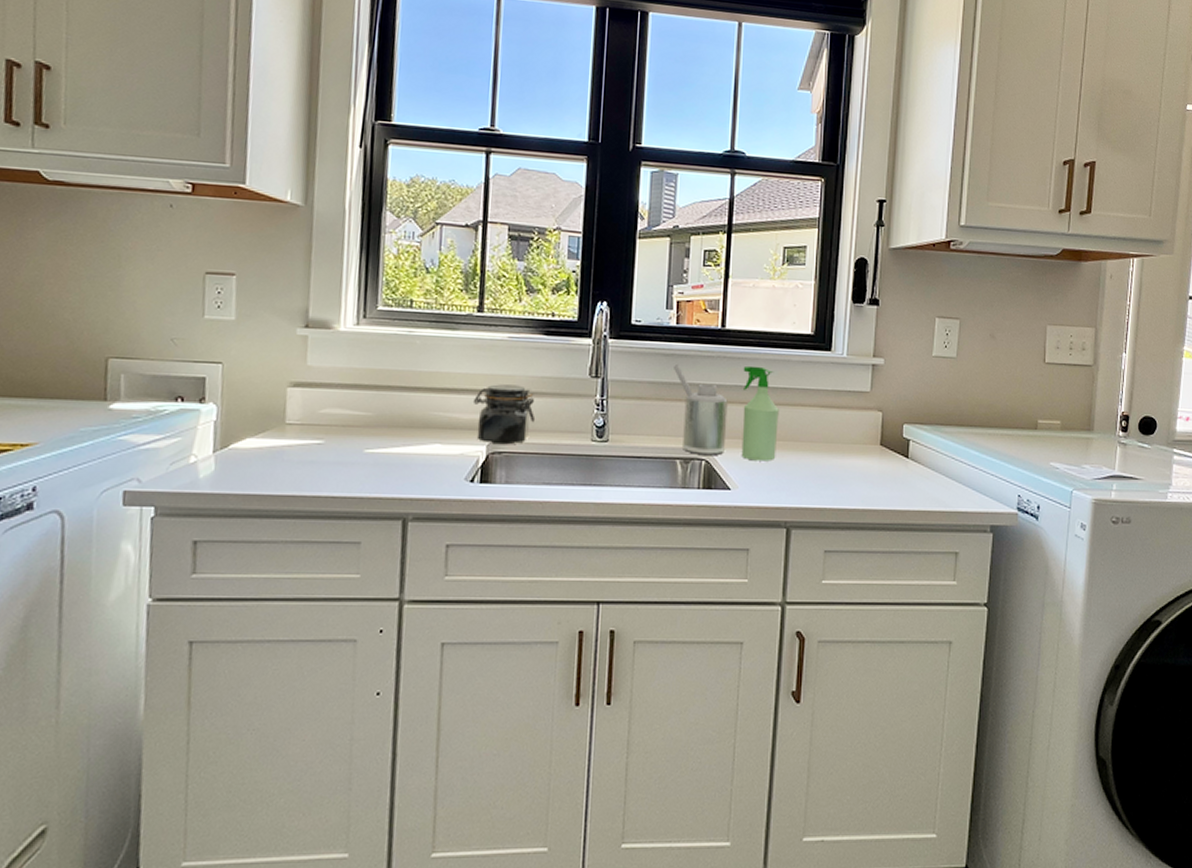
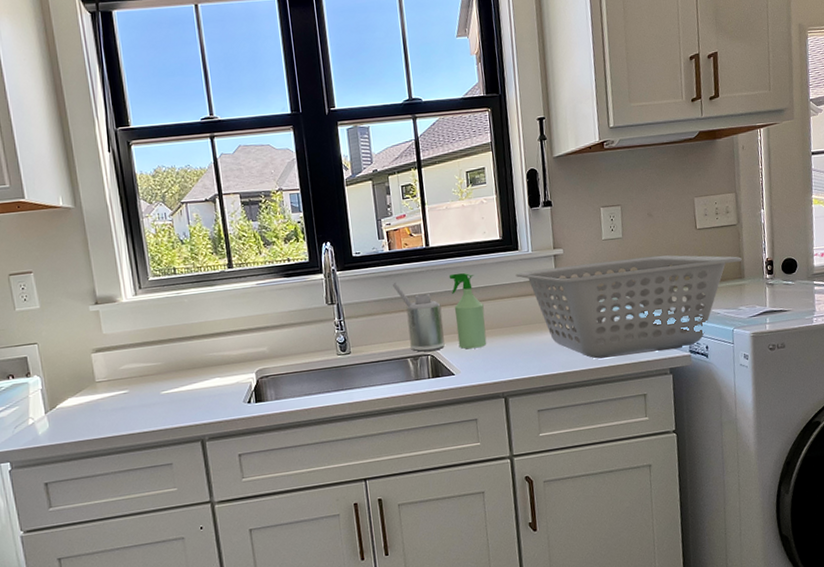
jar: present [472,384,536,445] -> none [238,321,290,371]
laundry basket: none [823,377,1093,504] -> present [515,255,742,359]

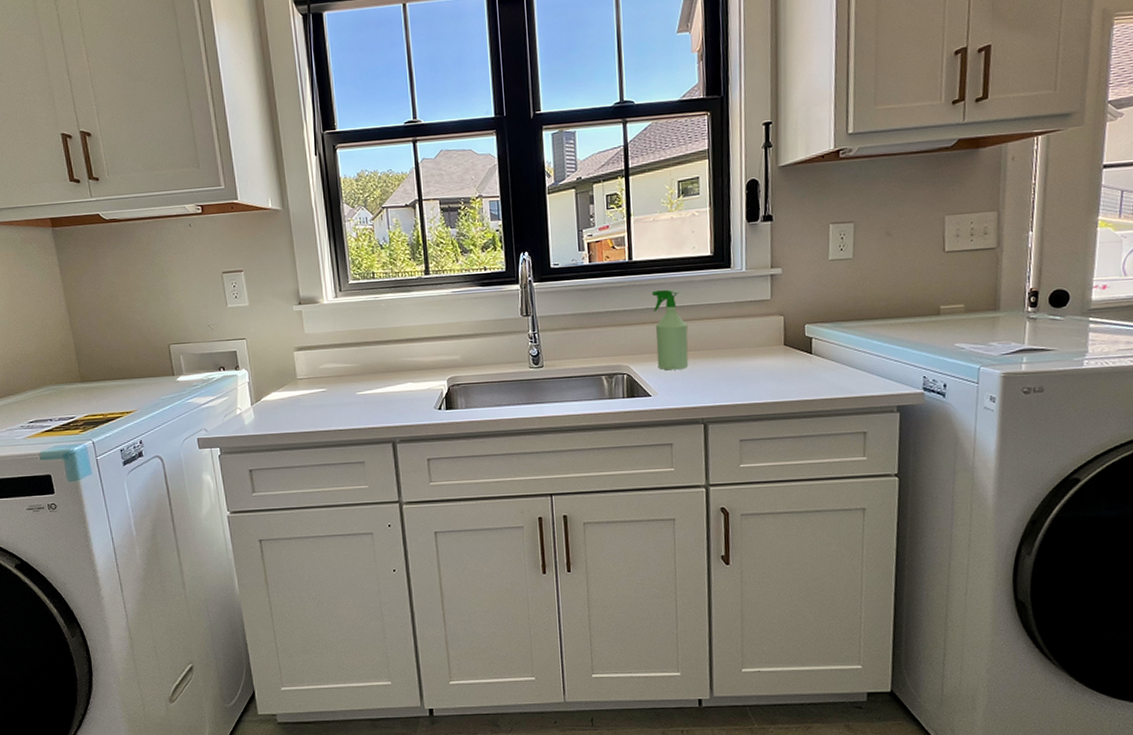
soap dispenser: present [392,282,445,352] -> none [590,297,643,370]
laundry basket: present [515,255,742,359] -> none [725,279,998,391]

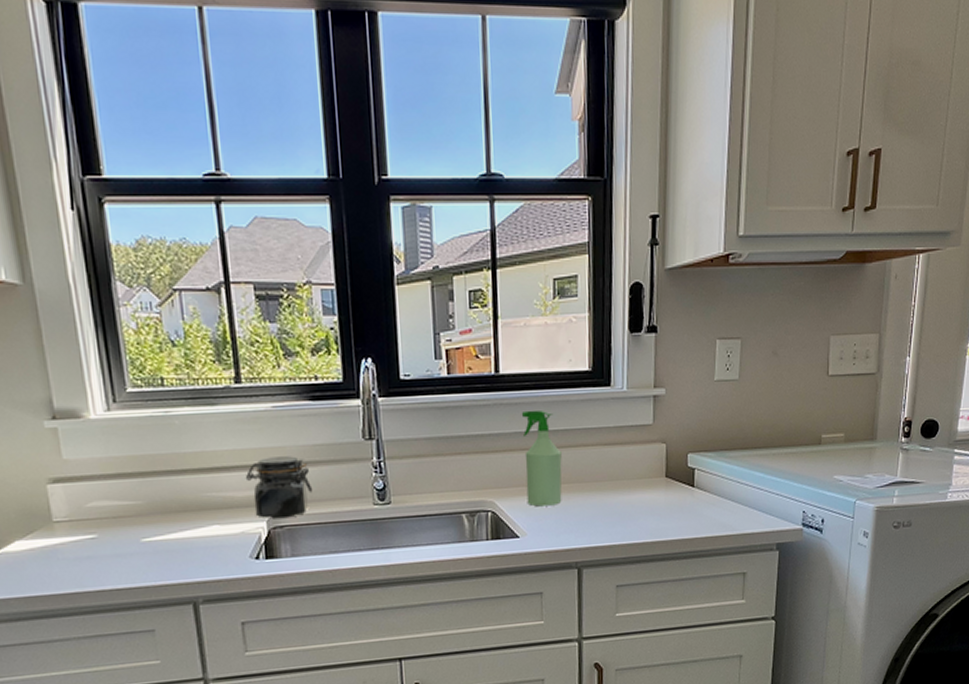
jar: none [431,329,483,379] -> present [245,456,313,519]

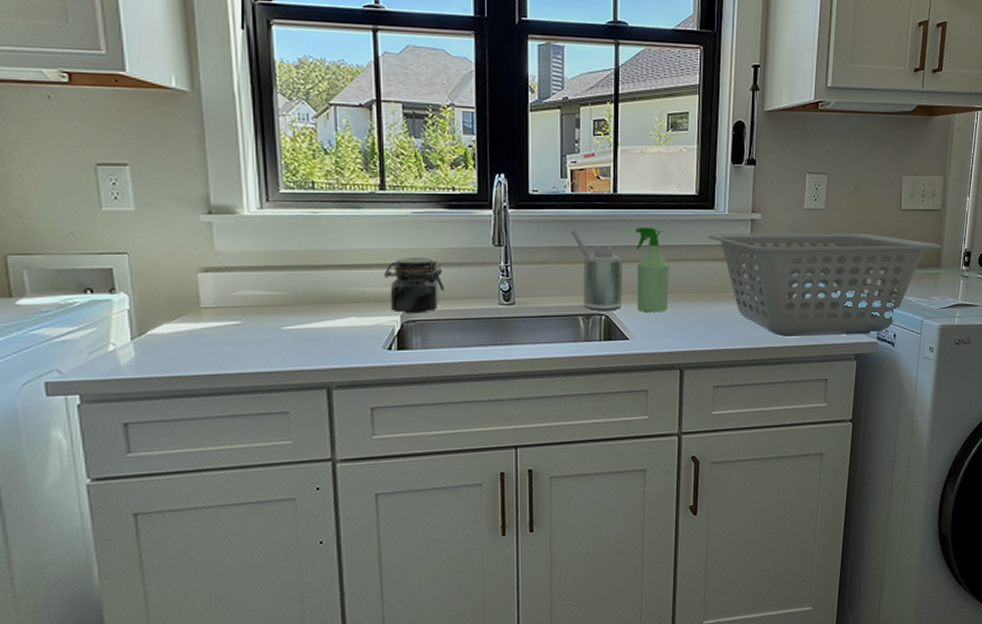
soap dispenser: none [448,417,510,507] -> present [570,230,623,311]
laundry basket: none [604,405,876,528] -> present [708,233,941,338]

